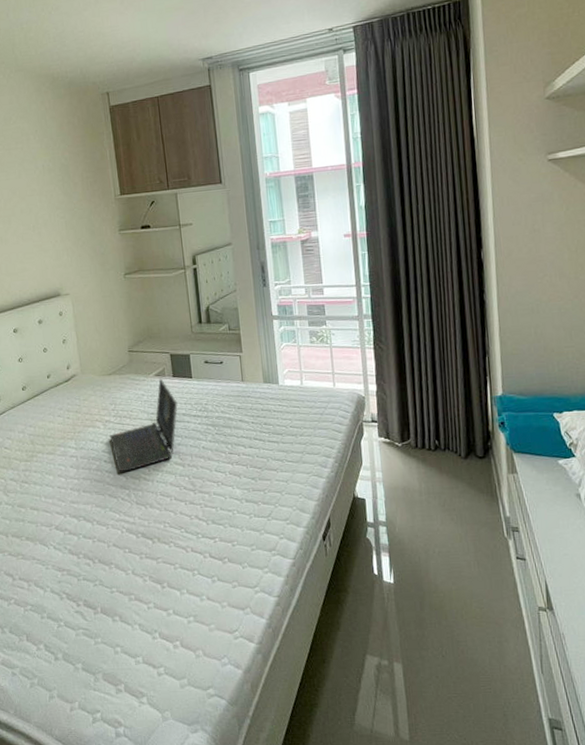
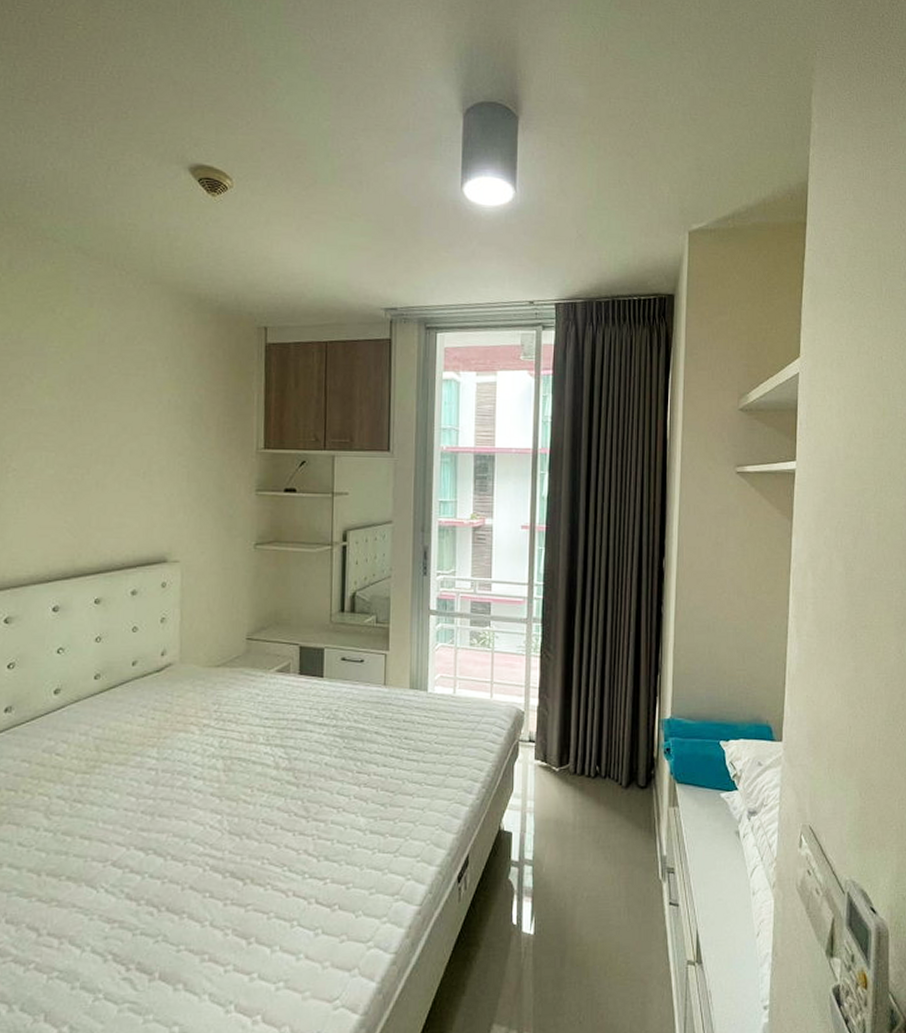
laptop computer: present [109,378,178,472] -> none [205,675,301,792]

